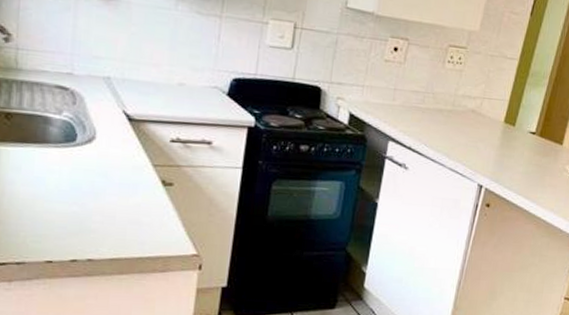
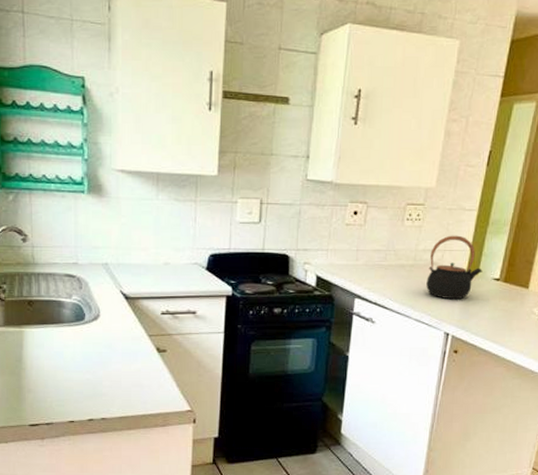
teapot: none [463,82,520,151] -> present [426,235,483,300]

